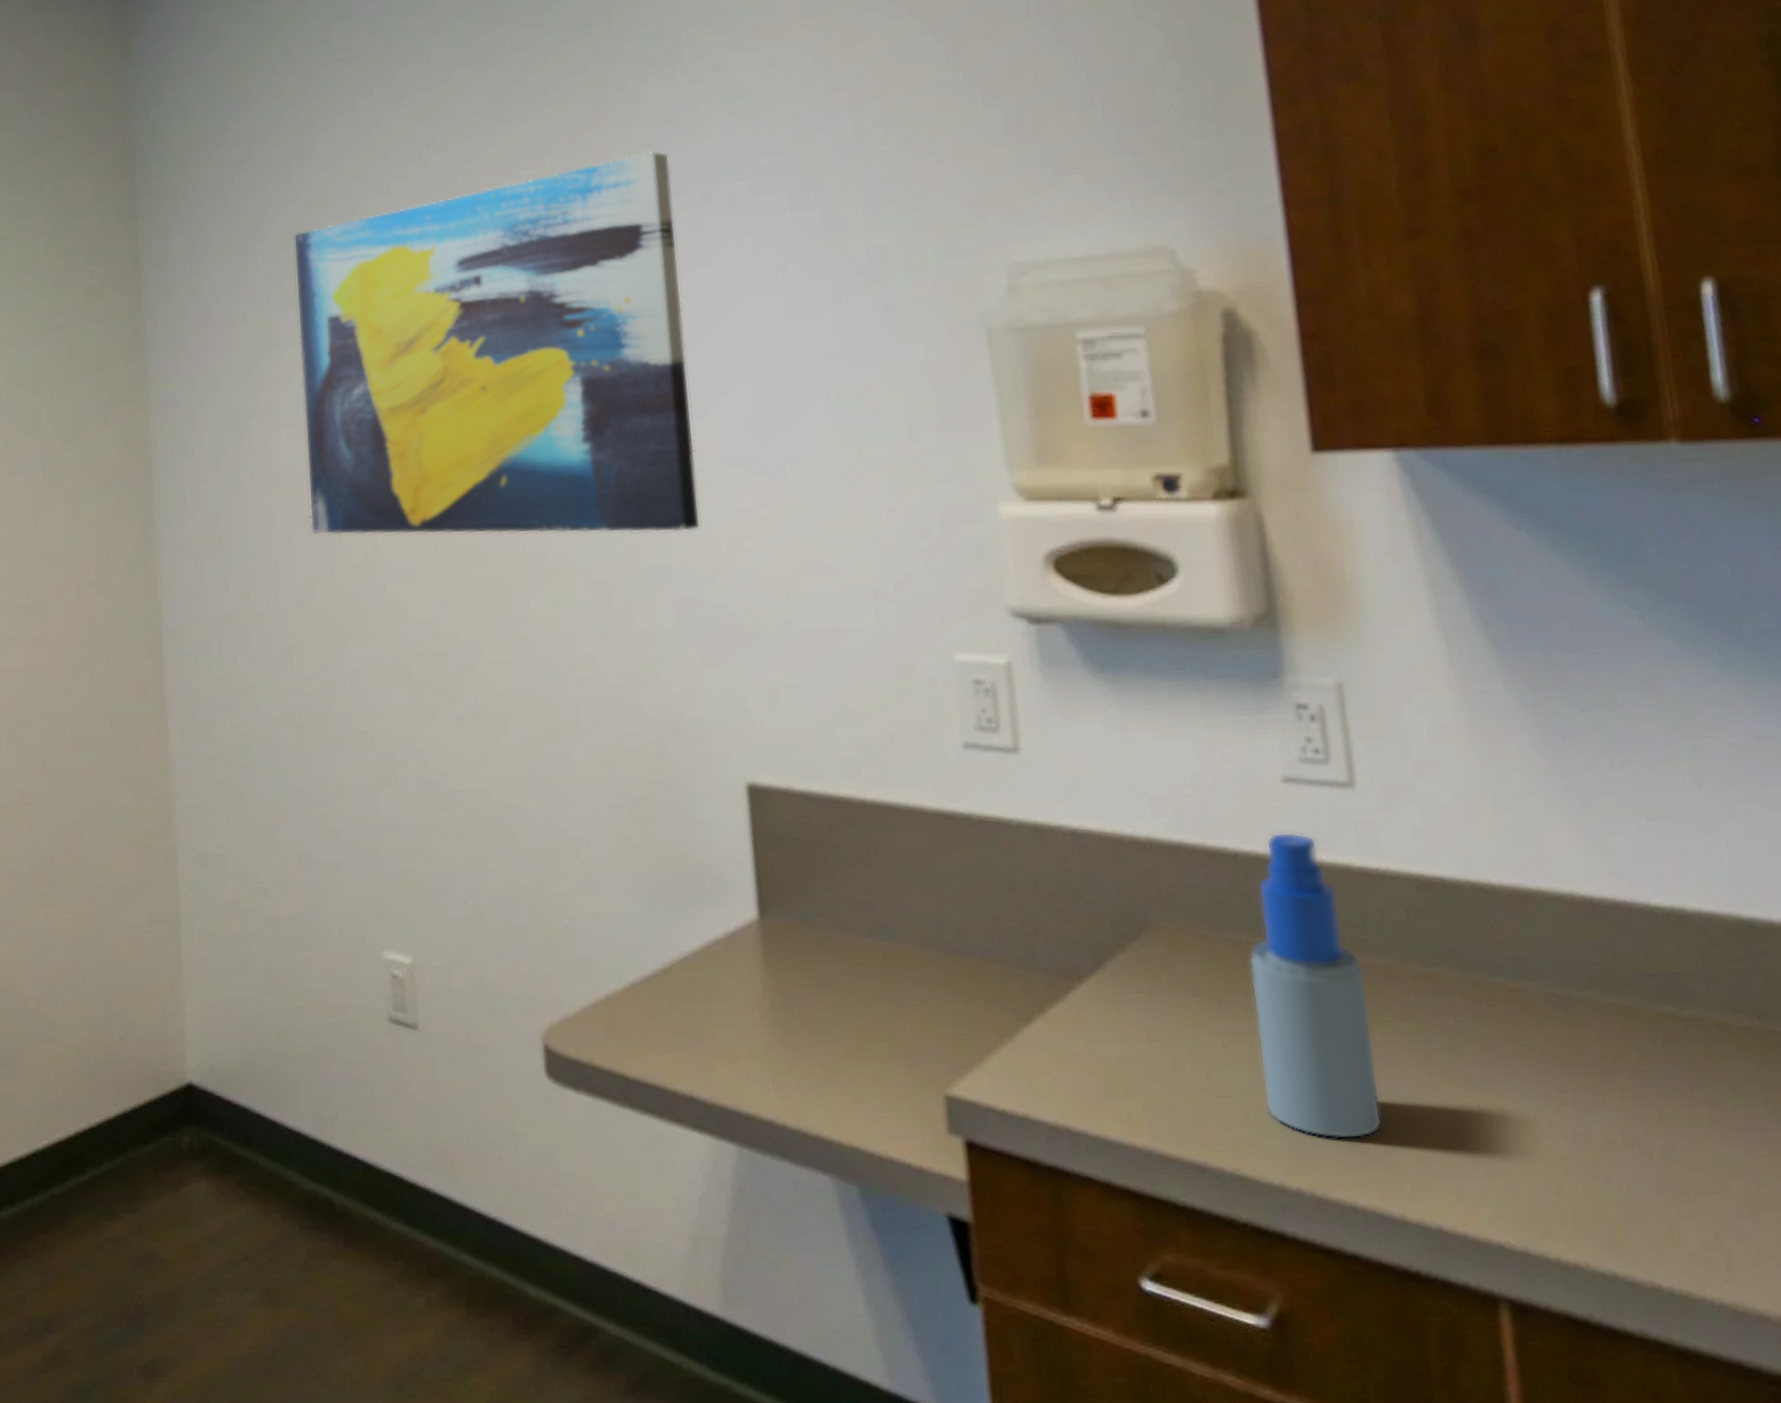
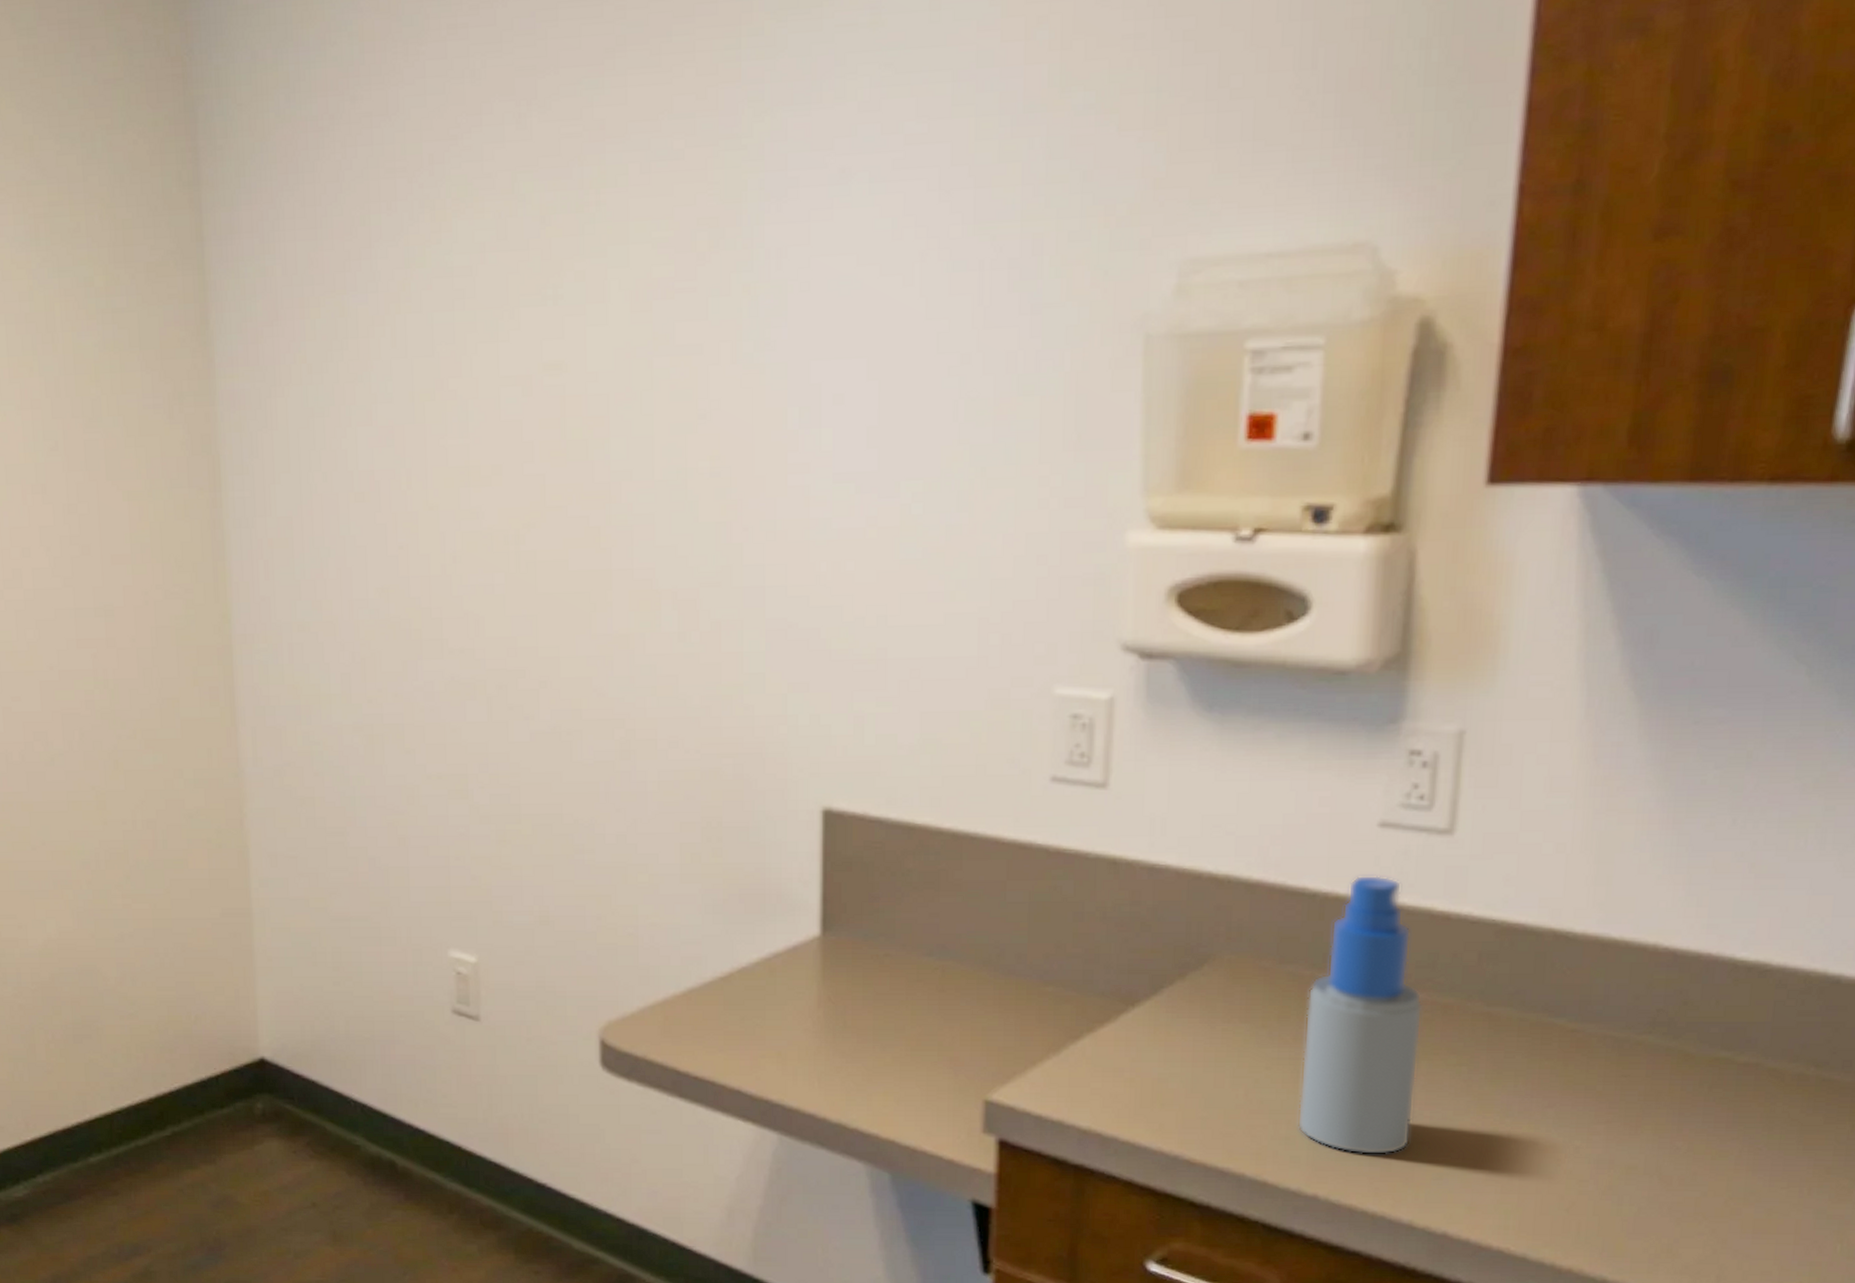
wall art: present [293,151,701,535] -> none [373,113,805,552]

